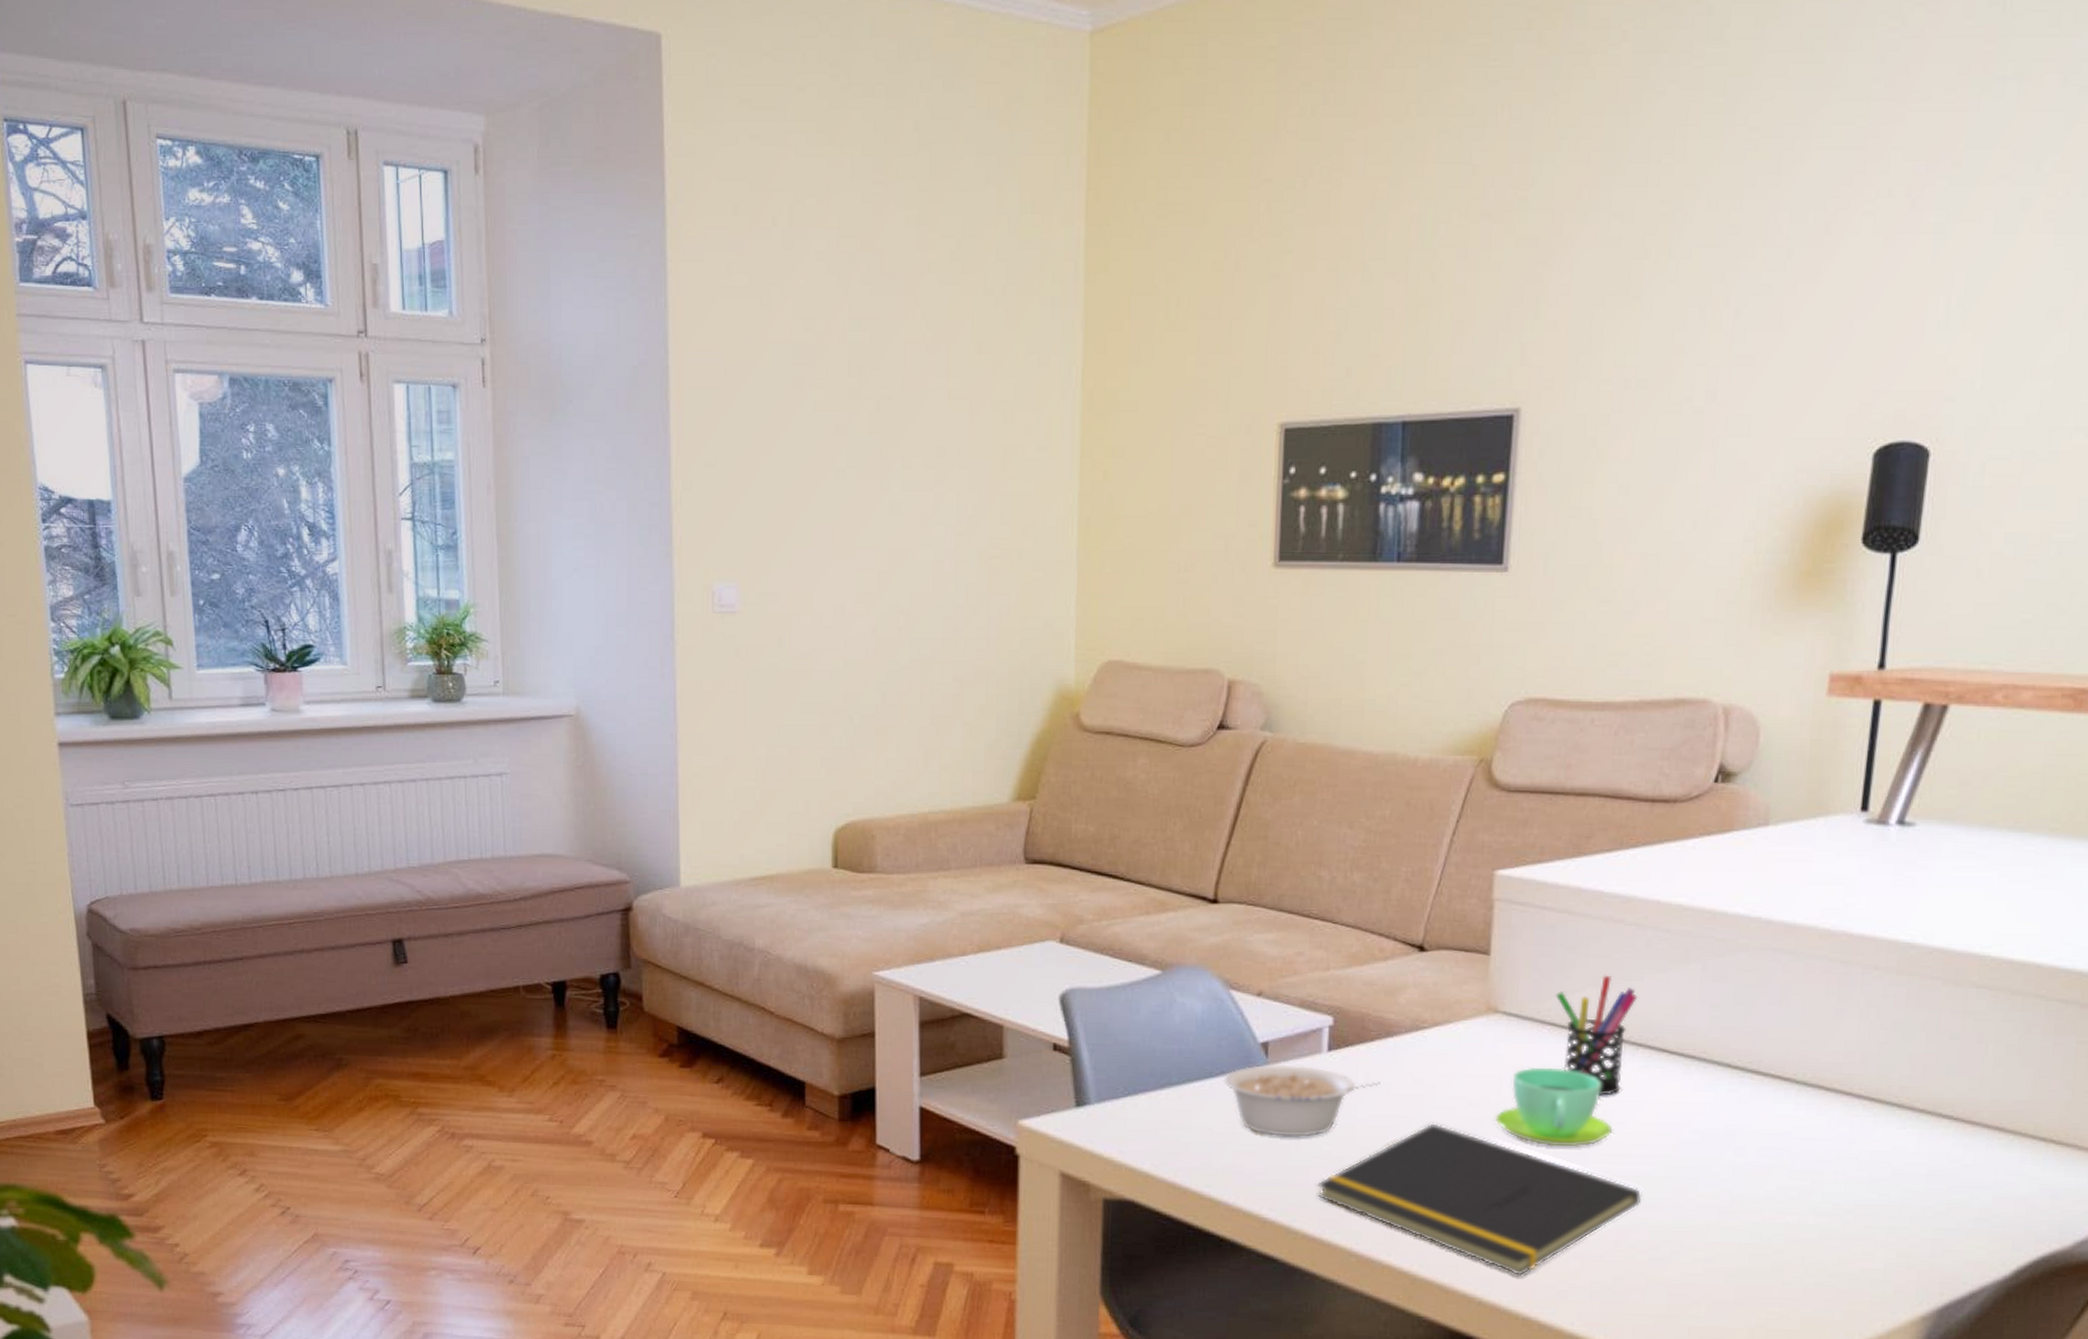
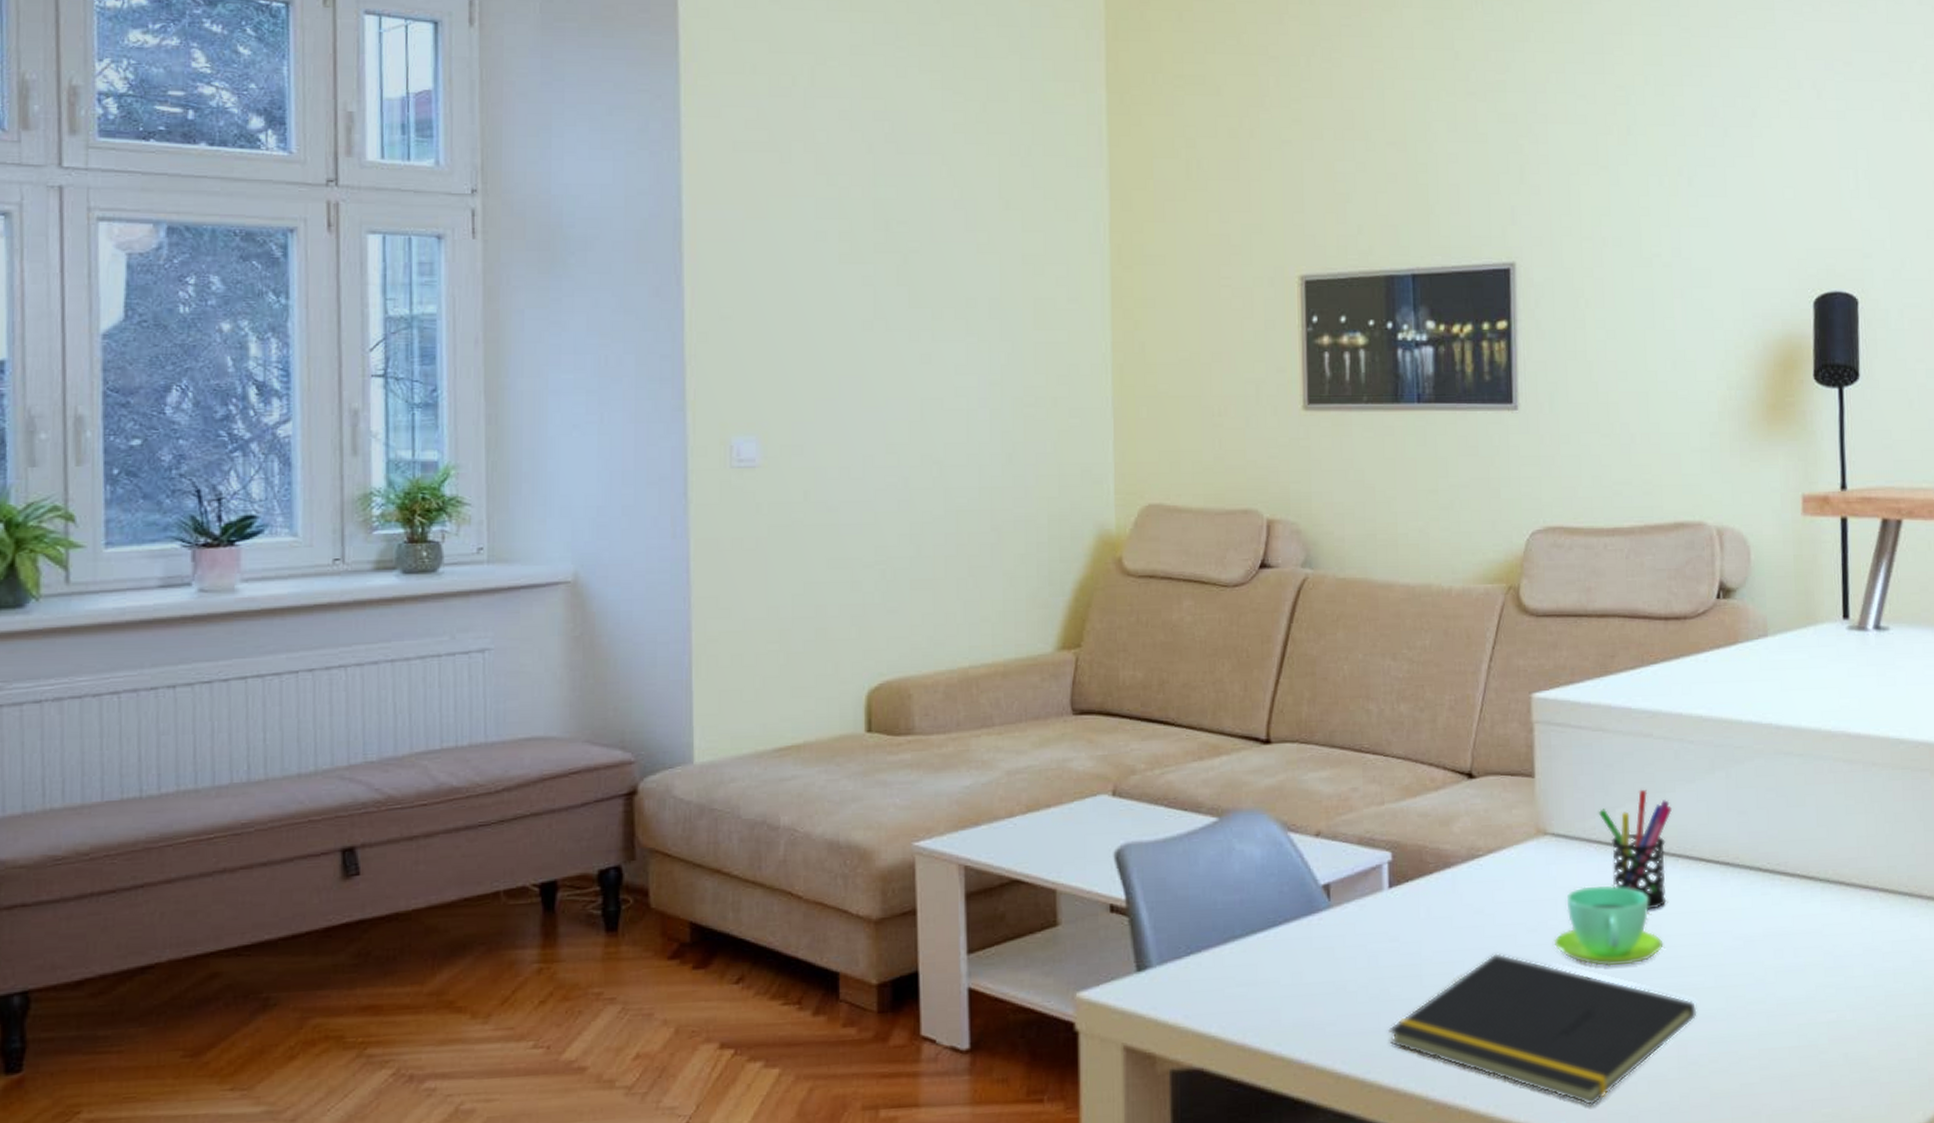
legume: present [1223,1064,1380,1137] -> none [1287,905,1442,983]

